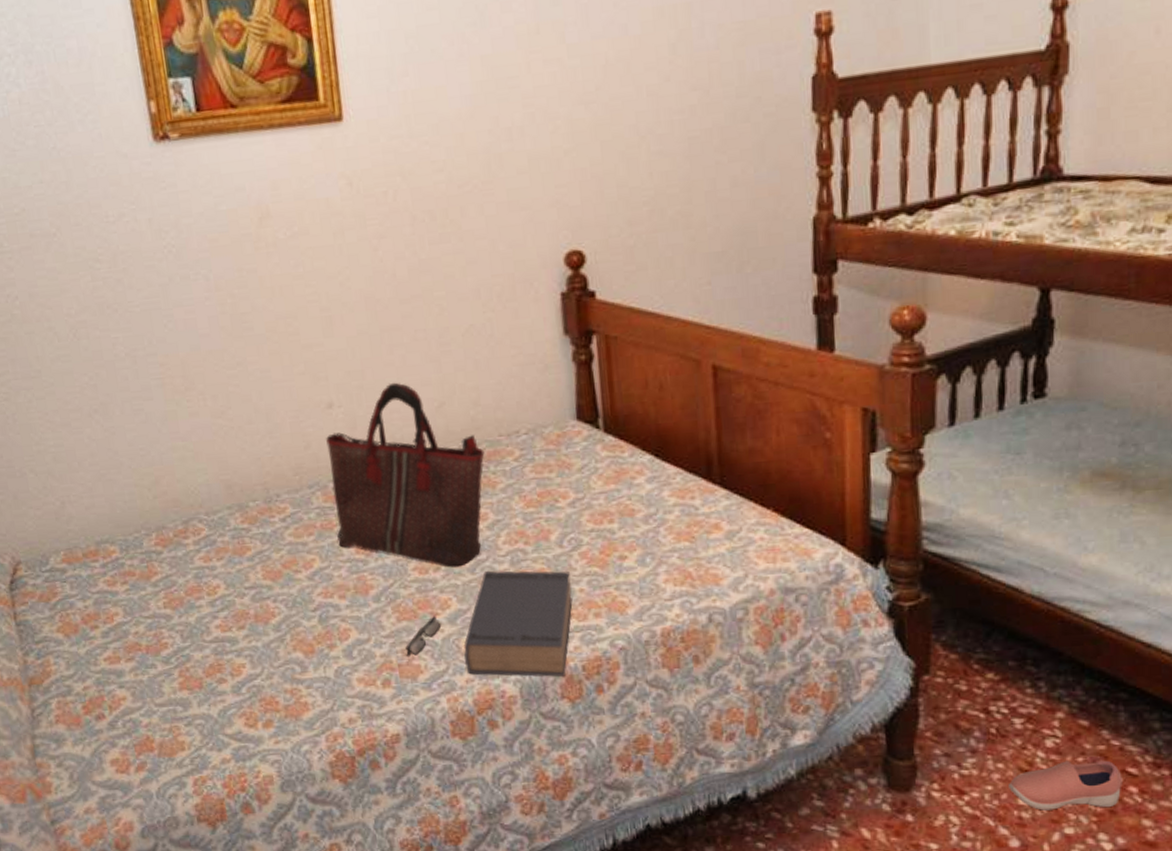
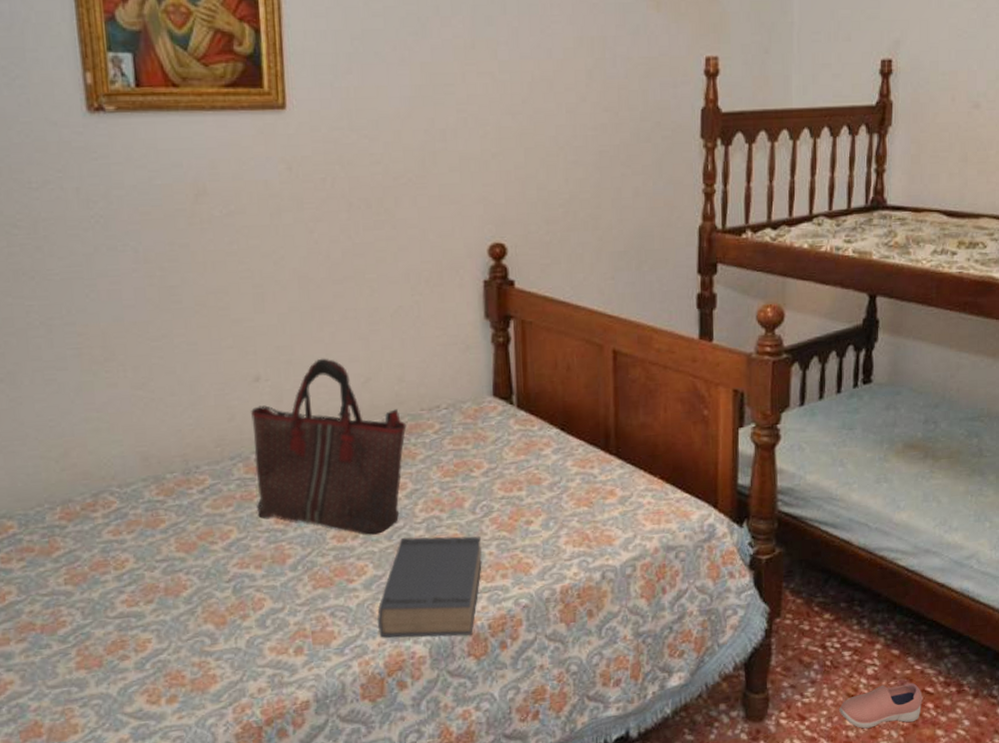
glasses: present [405,616,442,656] -> none [320,582,357,623]

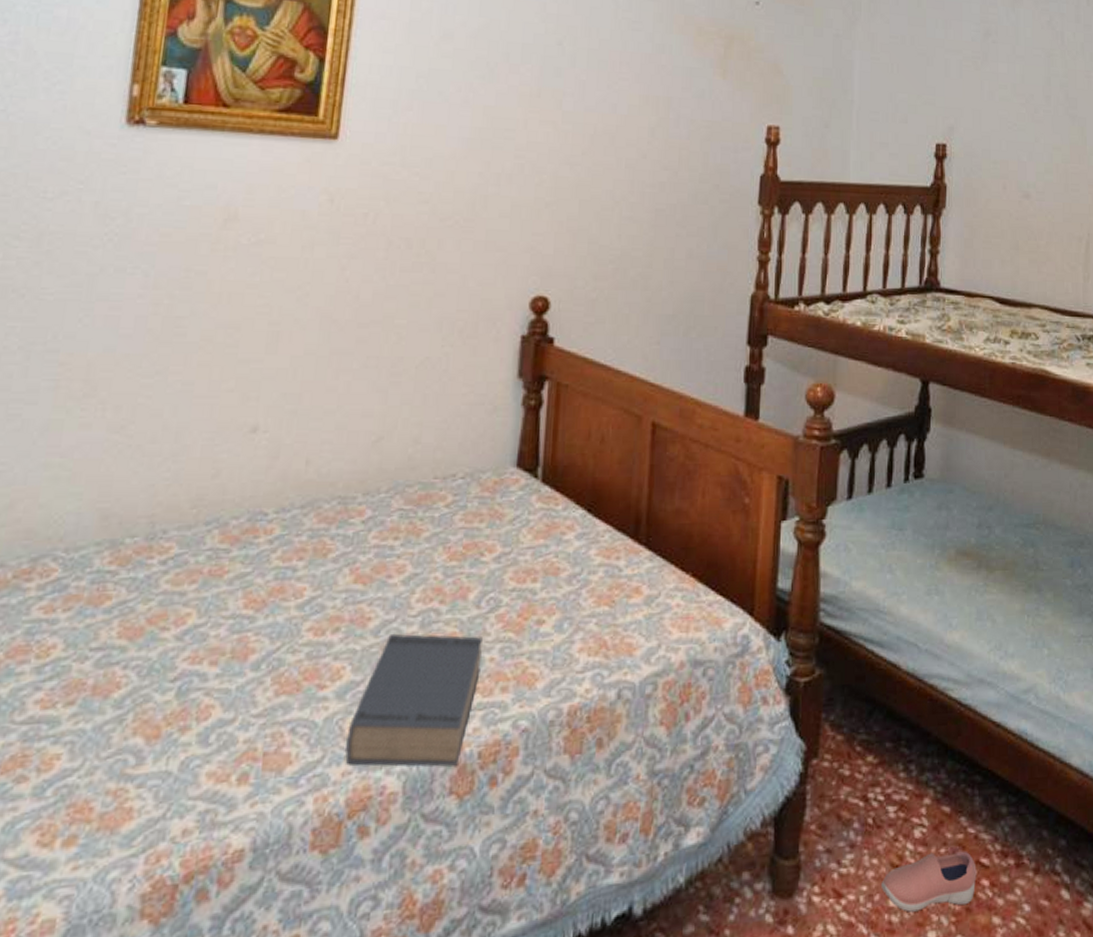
handbag: present [251,358,407,535] -> none [225,410,416,628]

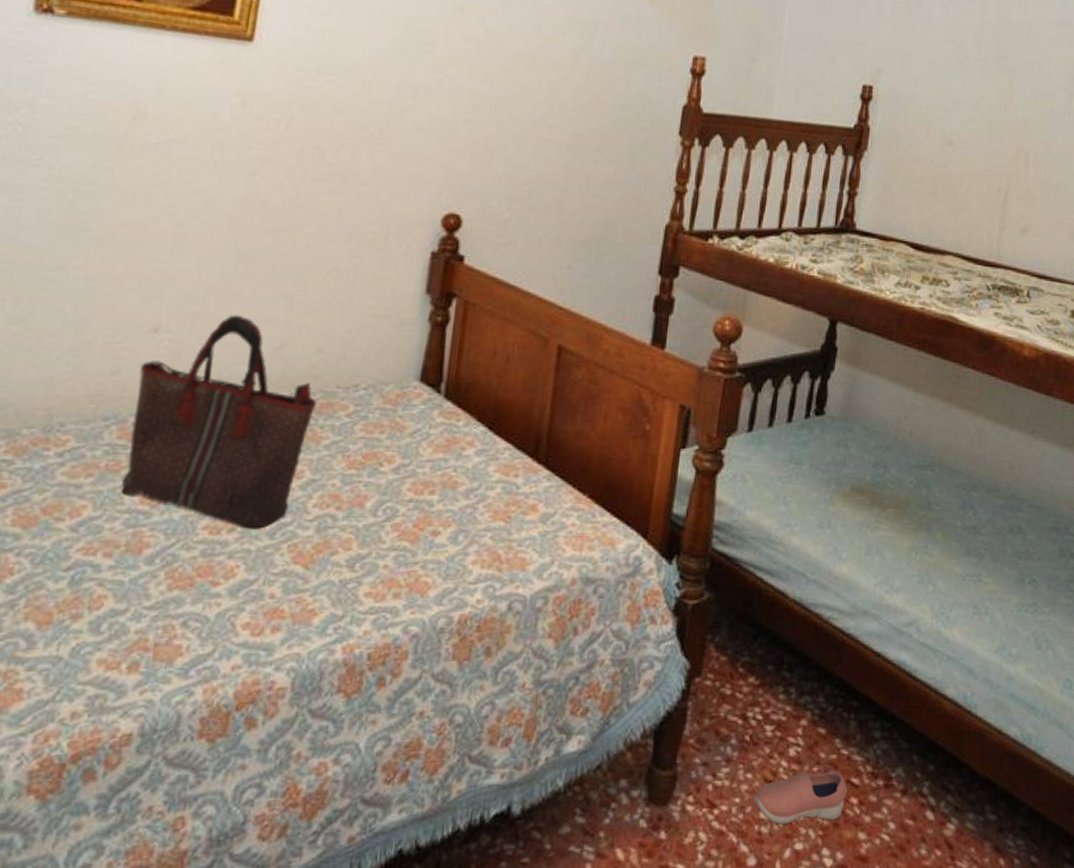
handbag: none [225,410,416,628] -> present [121,314,317,529]
book: present [345,633,483,767] -> none [236,536,378,666]

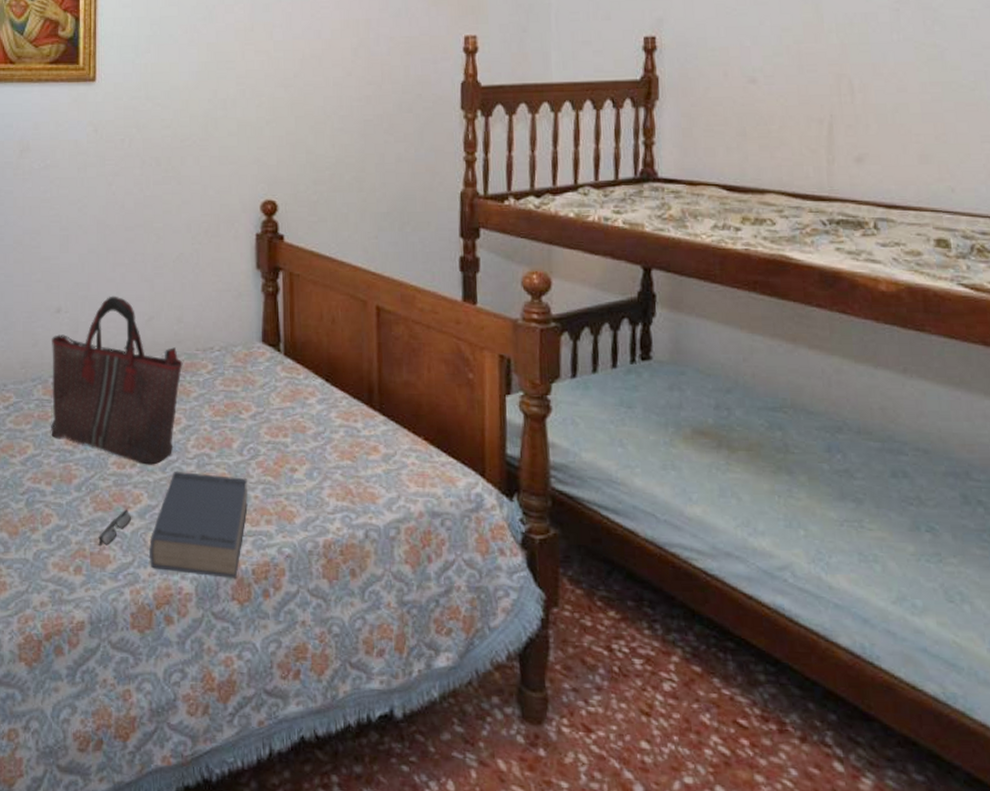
glasses: none [168,586,220,634] -> present [98,509,132,546]
book: none [236,536,378,666] -> present [149,471,248,578]
shoe: present [754,770,847,825] -> none [631,706,735,759]

